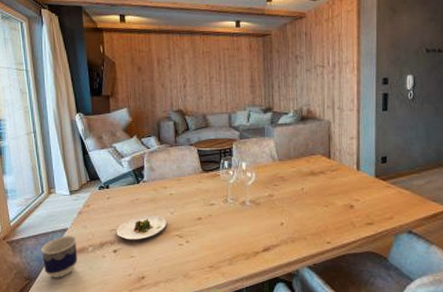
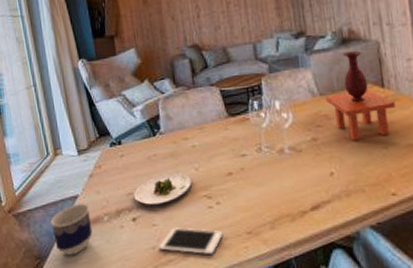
cell phone: none [134,260,189,283] -> present [159,227,223,255]
vase: none [284,128,338,199] -> present [326,51,396,141]

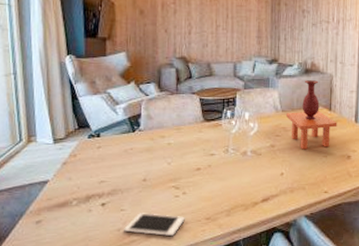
cup: present [50,204,93,255] -> none [15,189,59,236]
salad plate: present [133,173,192,206] -> none [106,166,163,193]

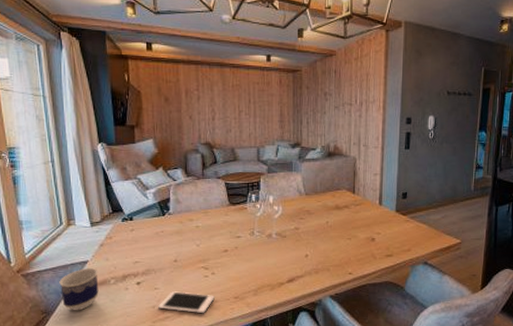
cup: none [15,189,59,236] -> present [59,268,99,311]
vase: present [286,80,337,150] -> none [310,164,361,232]

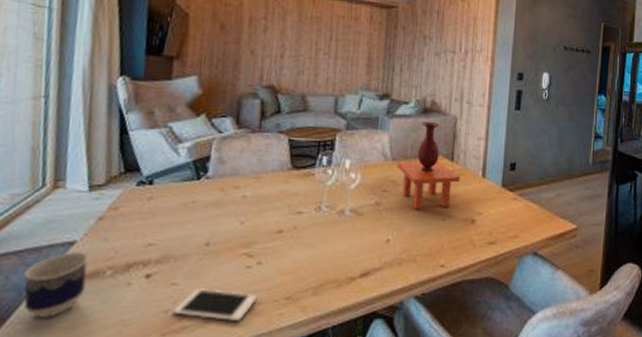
vase: none [310,164,361,232] -> present [397,122,461,210]

